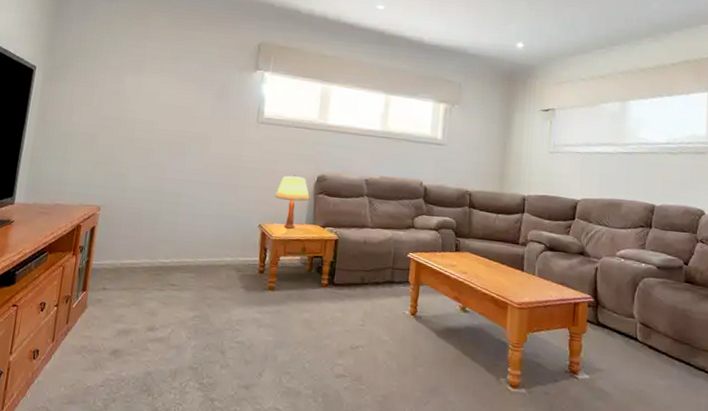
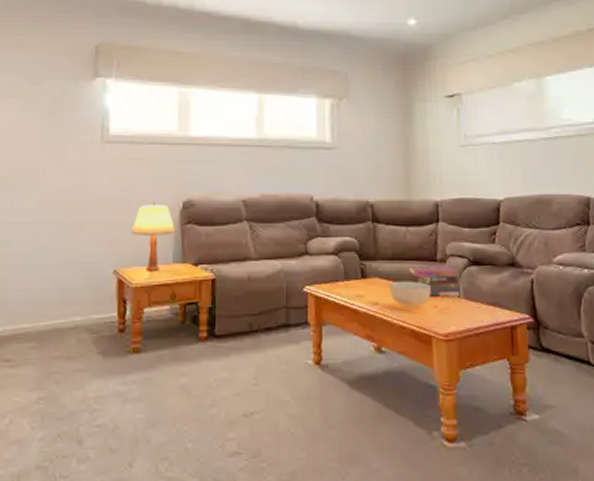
bowl: none [477,256,513,281] -> present [390,281,432,309]
books: none [495,245,536,274] -> present [409,265,460,297]

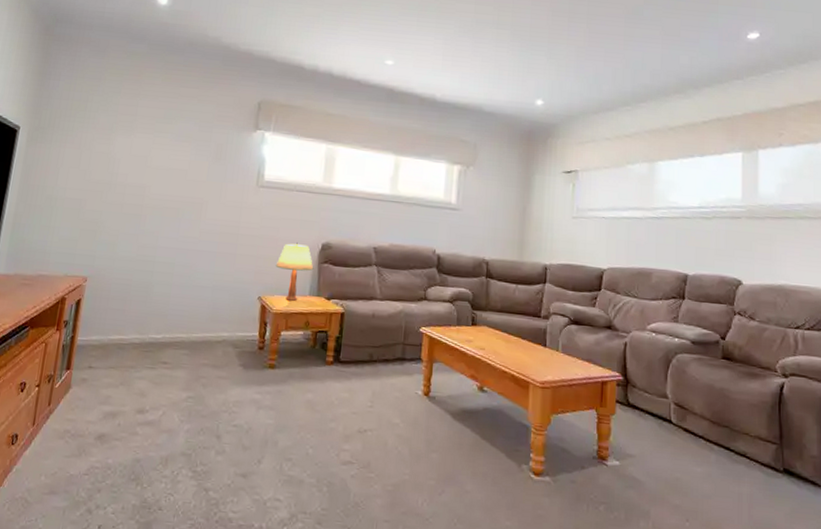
bowl: present [390,281,432,309] -> none [496,331,534,357]
books: present [409,265,460,297] -> none [514,318,559,350]

